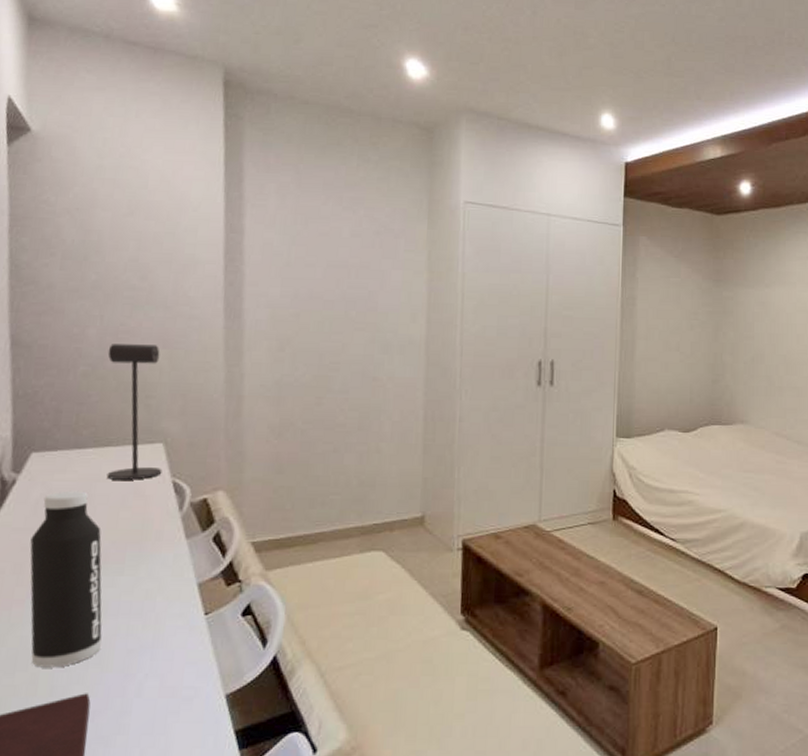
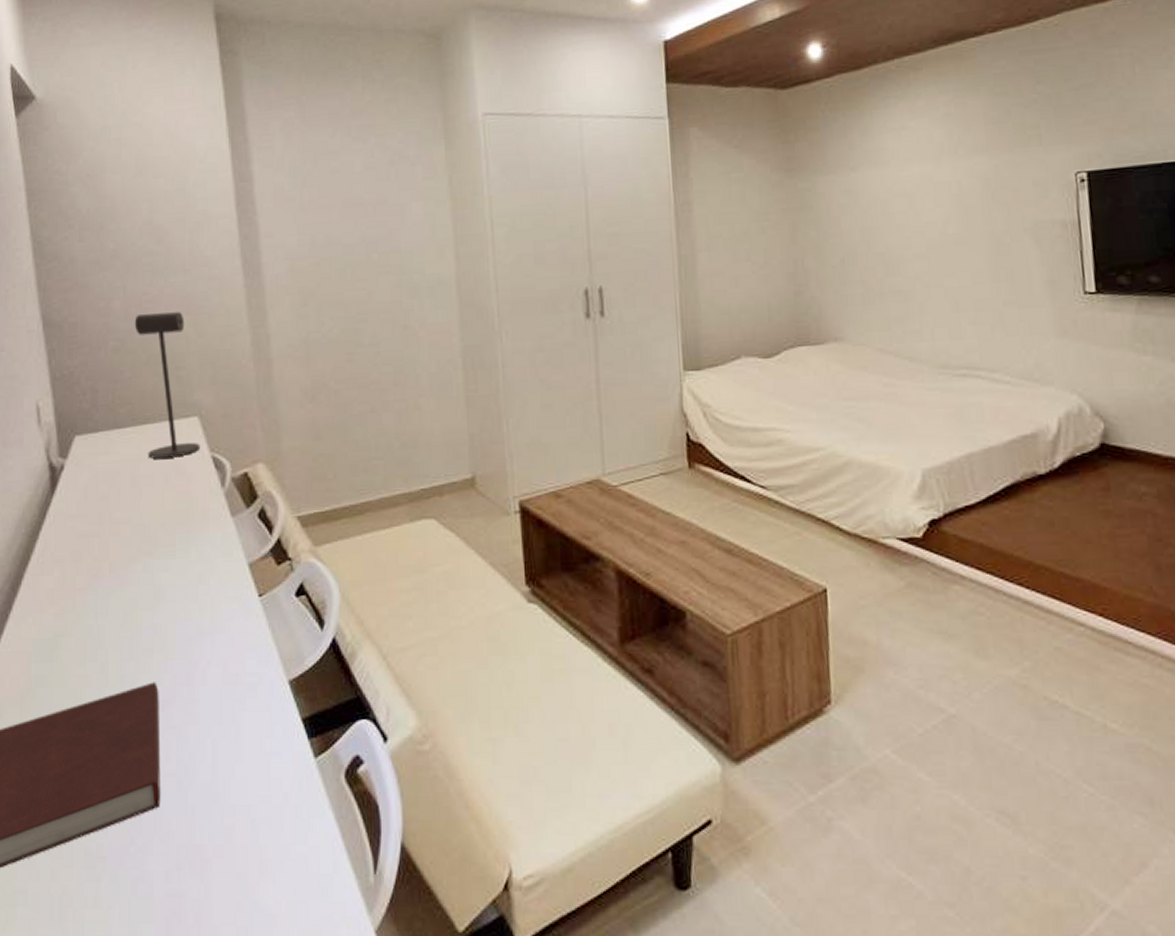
water bottle: present [29,490,102,668] -> none [84,472,163,657]

